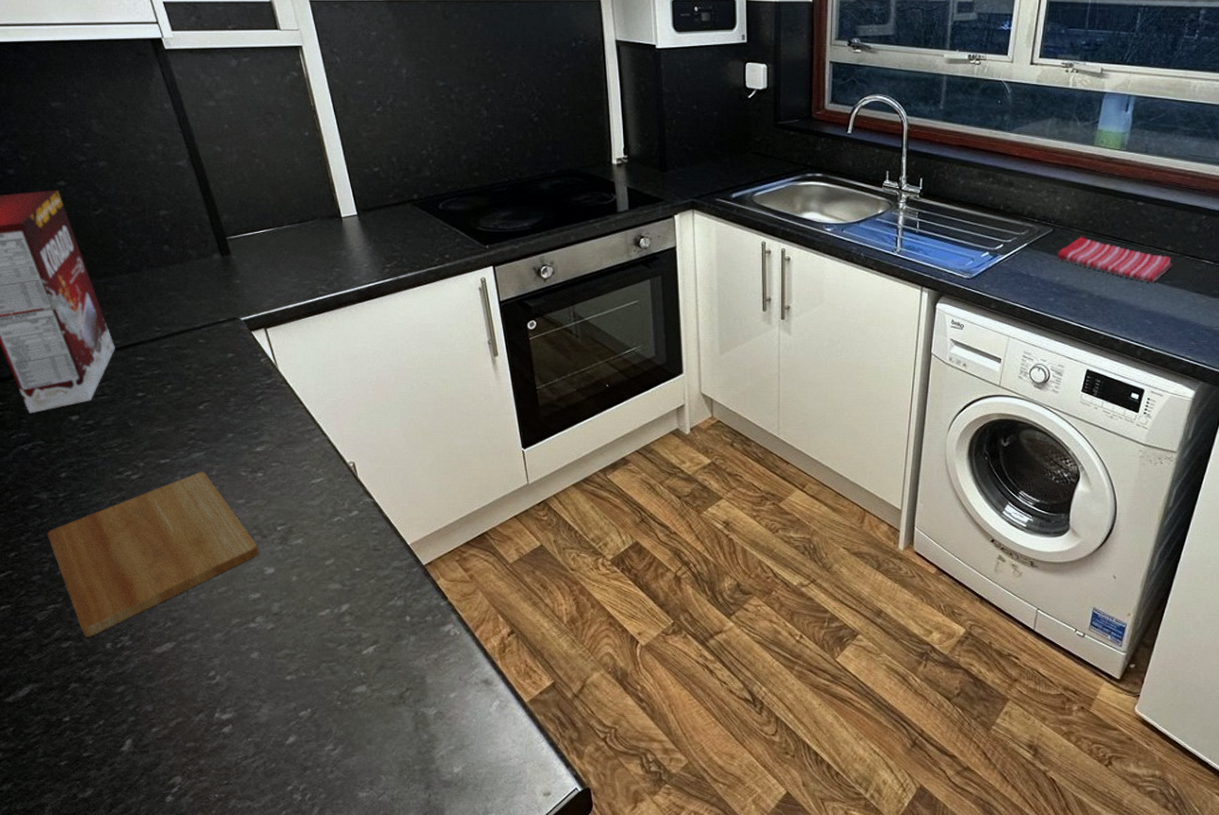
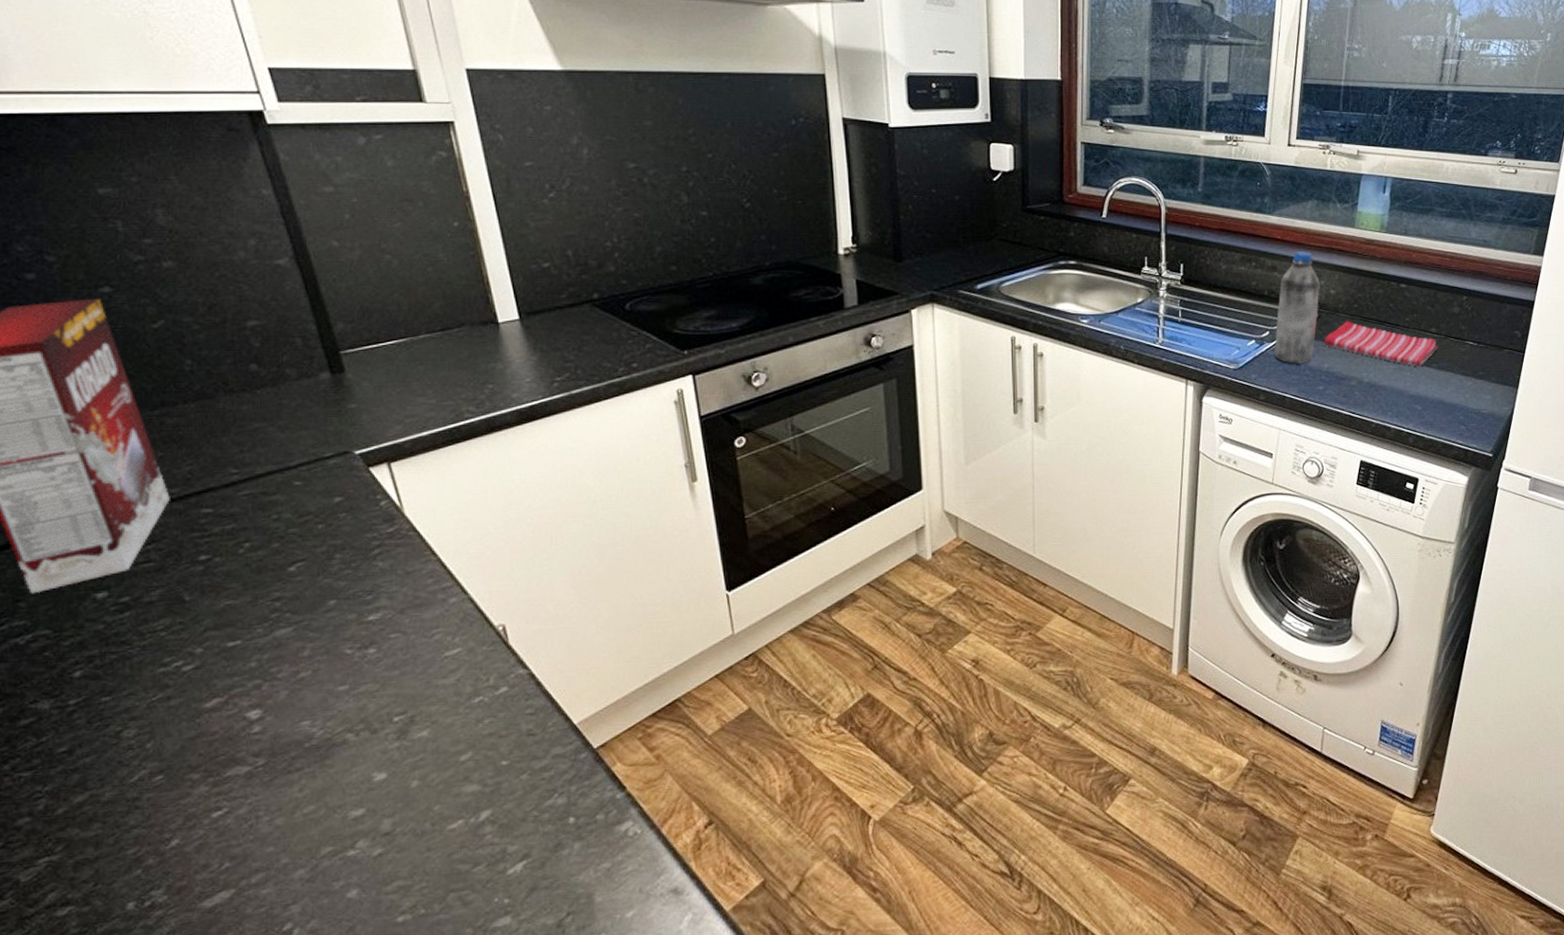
cutting board: present [47,471,260,637] -> none [46,652,367,898]
water bottle: none [1007,168,1056,276] -> present [1274,252,1320,364]

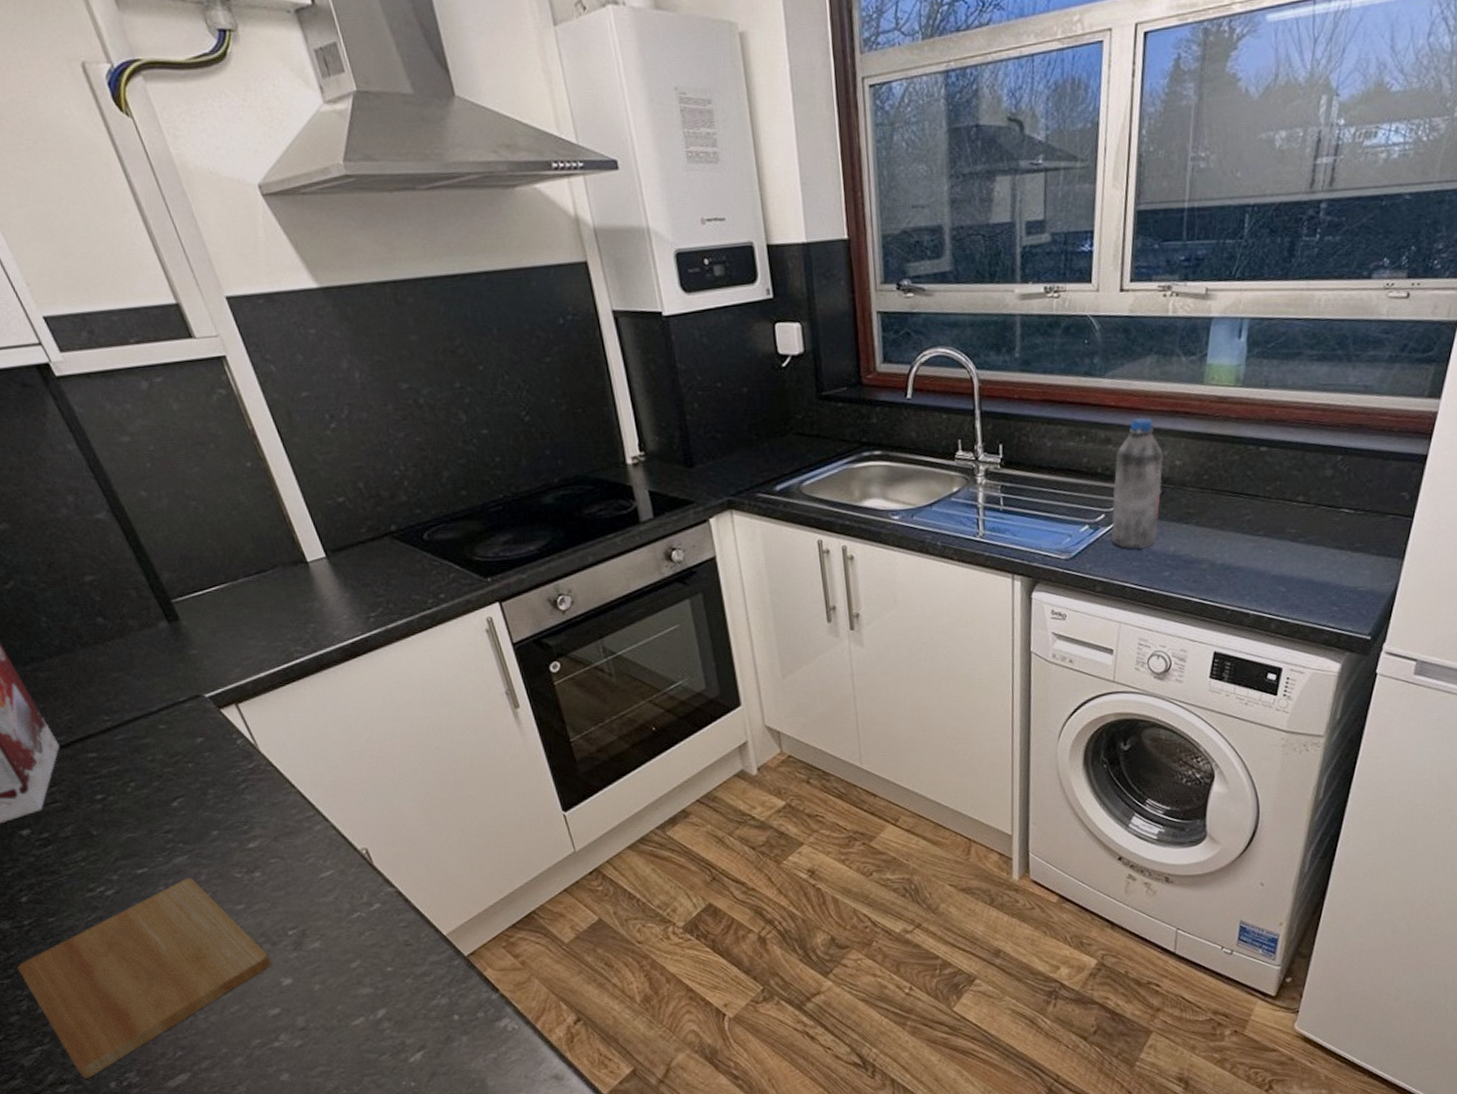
cutting board: none [46,652,367,898] -> present [17,877,272,1079]
dish towel: present [1324,320,1438,367] -> none [1169,495,1306,542]

